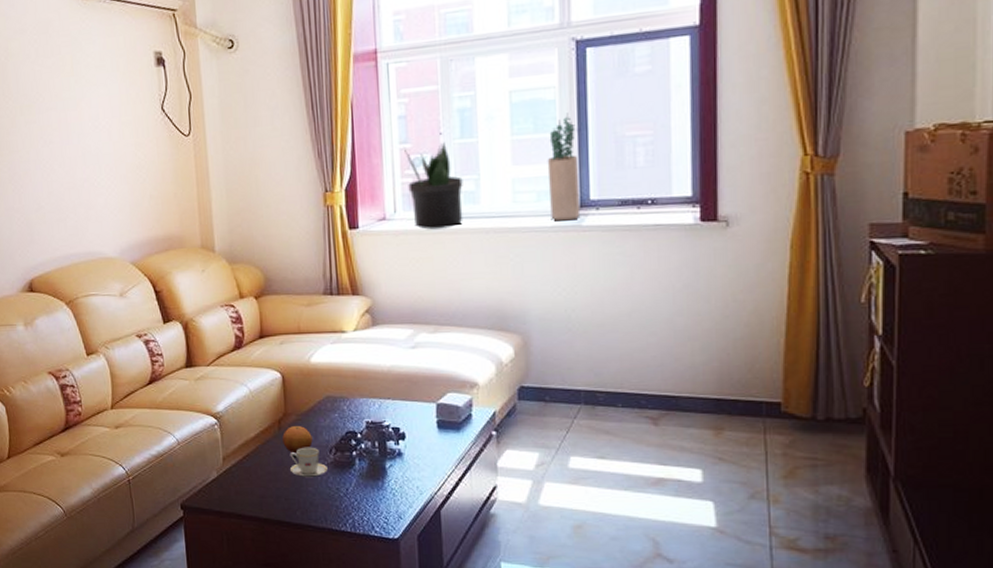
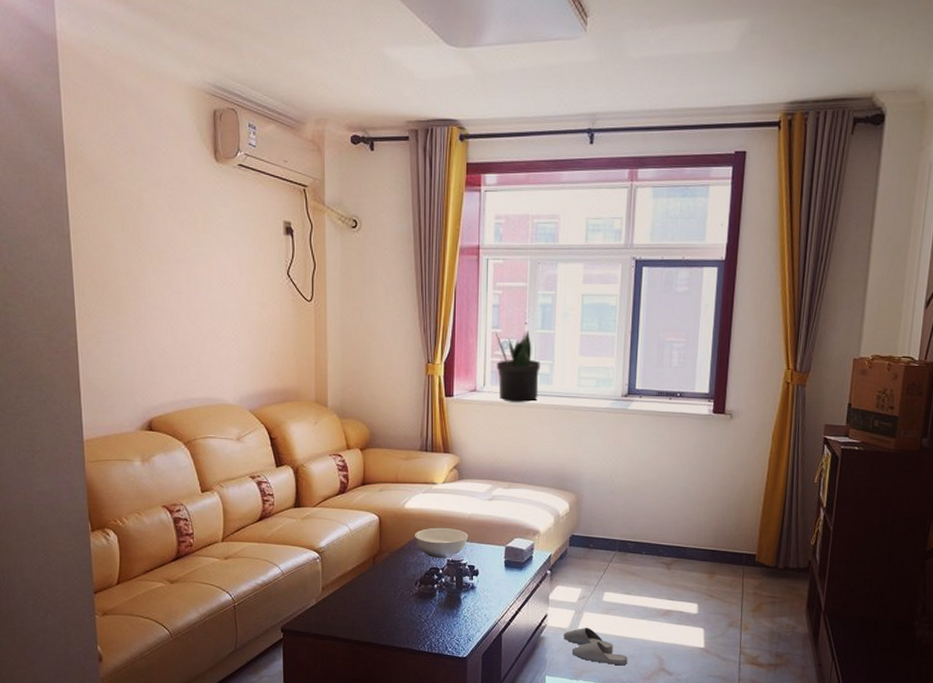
fruit: present [282,426,313,454] -> none [376,562,401,585]
teacup: present [289,447,328,478] -> none [381,580,412,606]
bowl: none [325,383,390,421] -> present [415,527,469,559]
slippers: none [520,501,610,550] -> present [564,627,628,666]
vase: present [547,112,581,221] -> none [606,317,630,404]

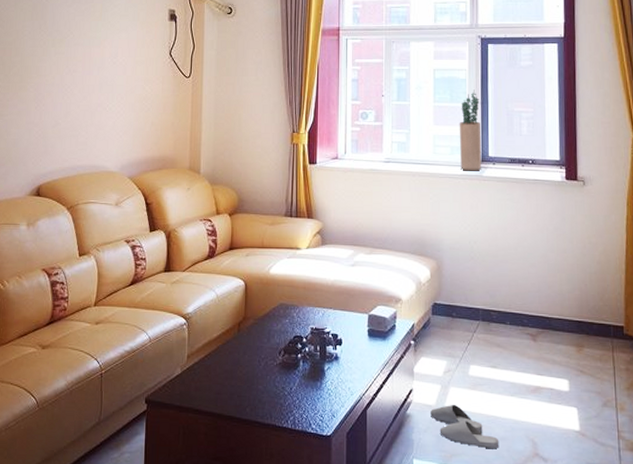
bowl: present [415,527,469,559] -> none [279,293,332,327]
planter: present [496,331,541,403] -> none [355,102,397,170]
vase: none [606,317,630,404] -> present [459,89,482,171]

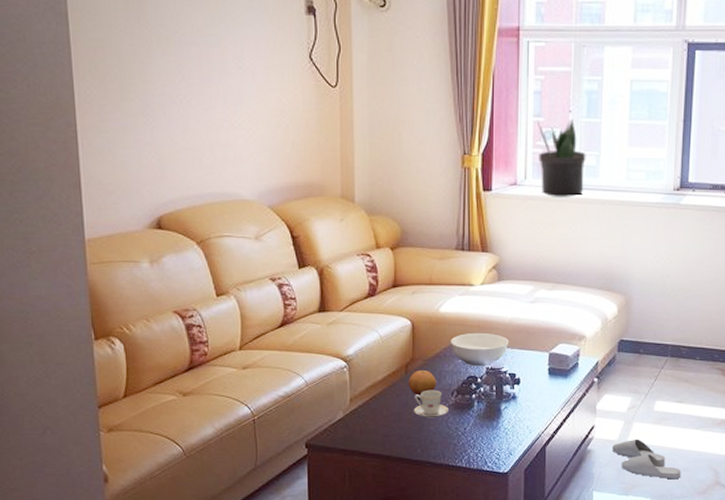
fruit: none [240,329,266,354] -> present [409,370,436,396]
teacup: none [245,348,276,377] -> present [414,390,448,418]
bowl: none [279,293,332,327] -> present [451,332,509,367]
planter: none [355,102,397,170] -> present [538,119,586,197]
vase: present [459,89,482,171] -> none [656,105,682,199]

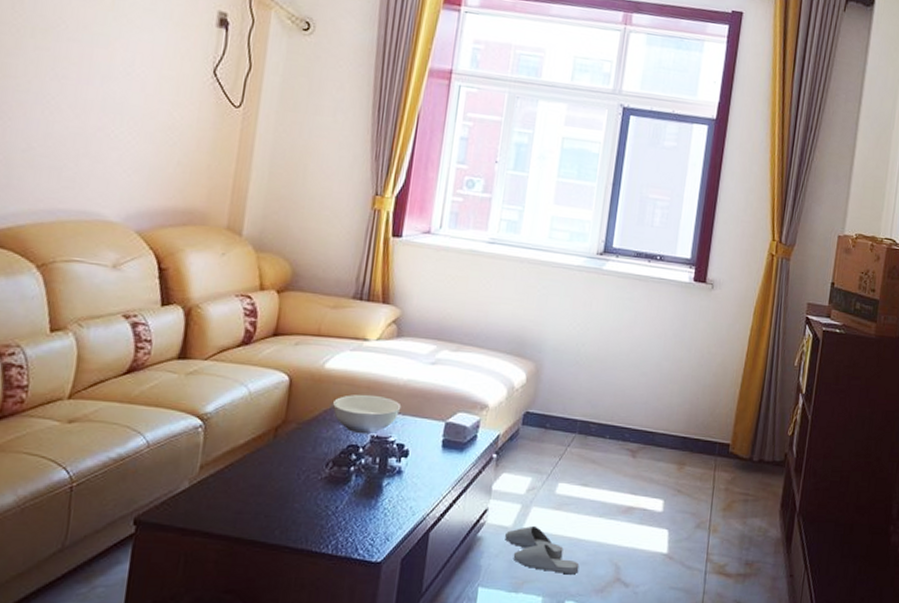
fruit: present [409,370,436,396] -> none [275,435,310,466]
teacup: present [414,390,448,418] -> none [278,458,320,494]
planter: present [538,119,586,197] -> none [457,167,509,252]

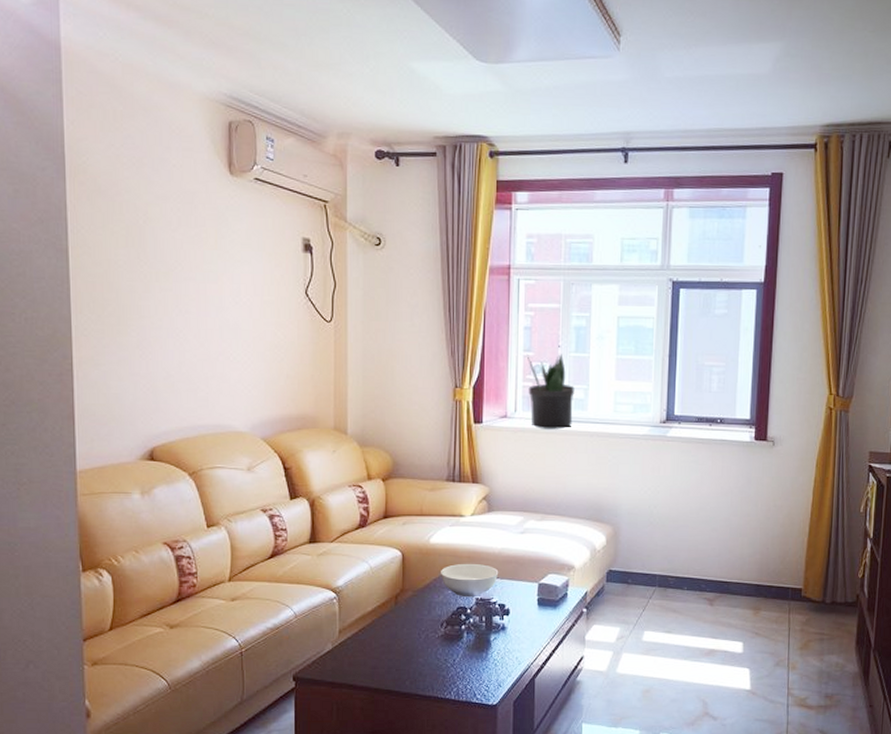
planter: none [457,167,509,252] -> present [527,354,575,430]
slippers: present [505,525,580,575] -> none [601,669,670,711]

